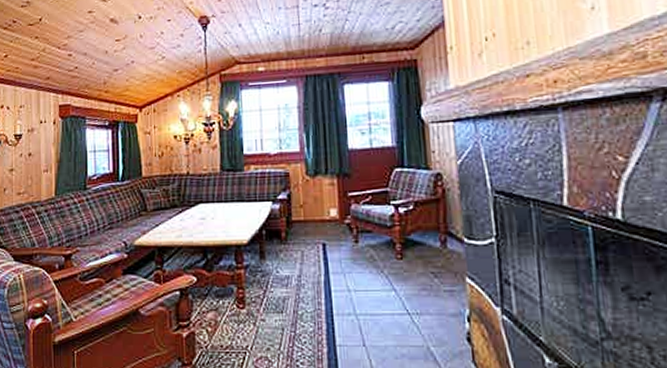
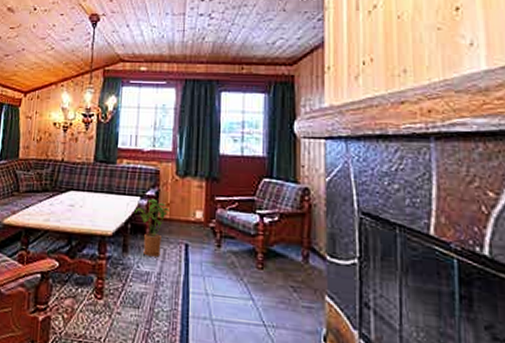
house plant: none [268,202,303,260] -> present [134,199,169,257]

